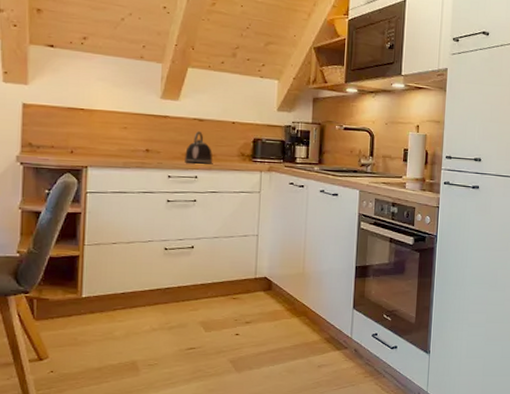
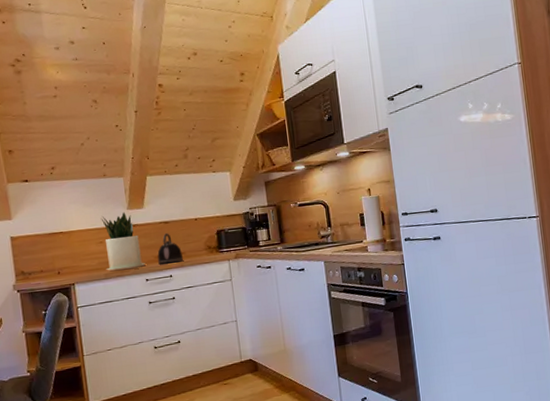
planter: none [125,100,172,163] -> present [100,211,147,273]

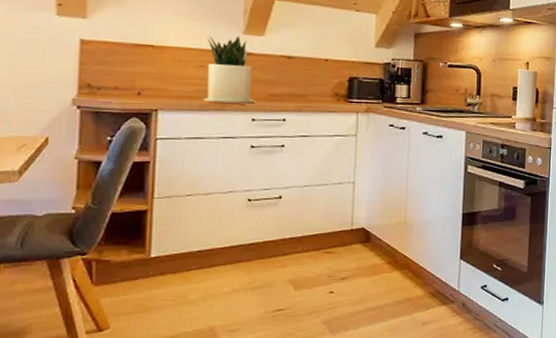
kettle: present [157,233,184,265] -> none [270,70,304,106]

